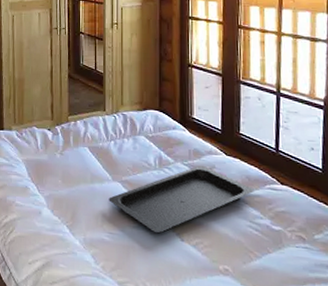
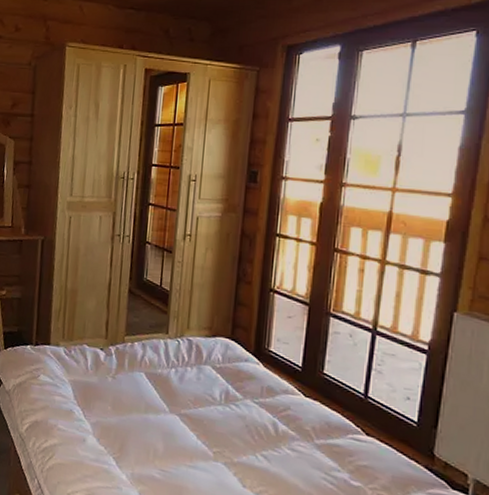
serving tray: present [109,166,254,234] -> none [163,405,334,476]

